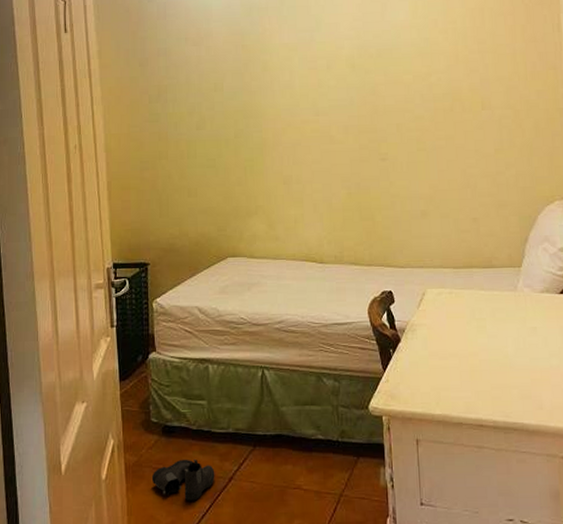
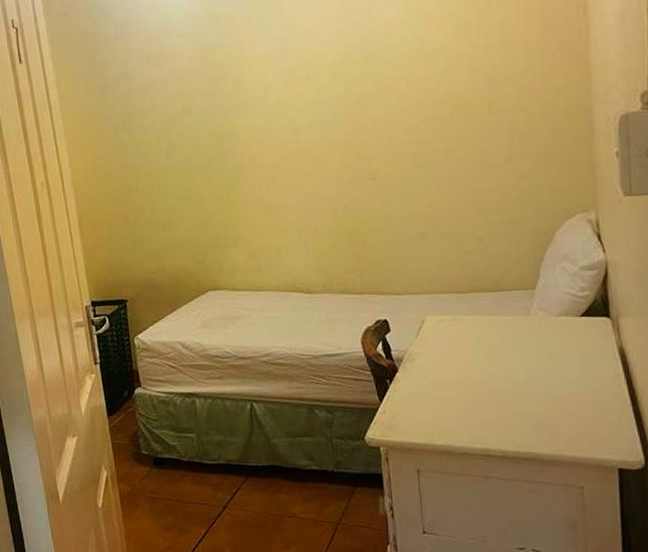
boots: present [151,458,215,501] -> none [146,488,209,528]

